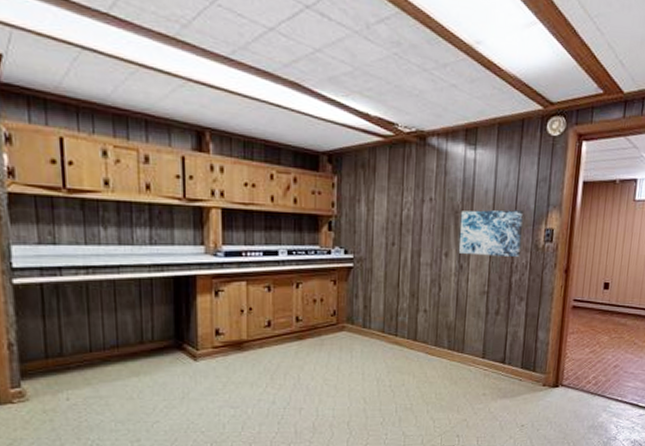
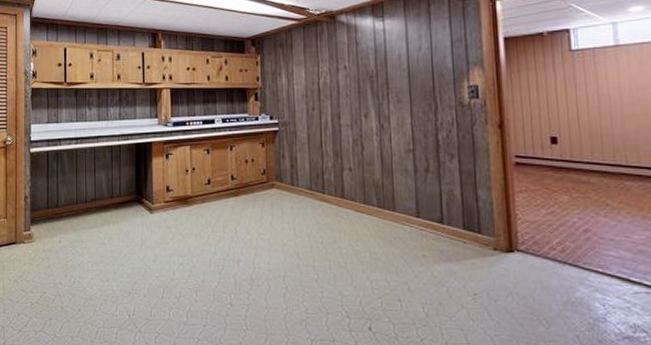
wall art: present [459,209,523,257] -> none [375,70,445,115]

